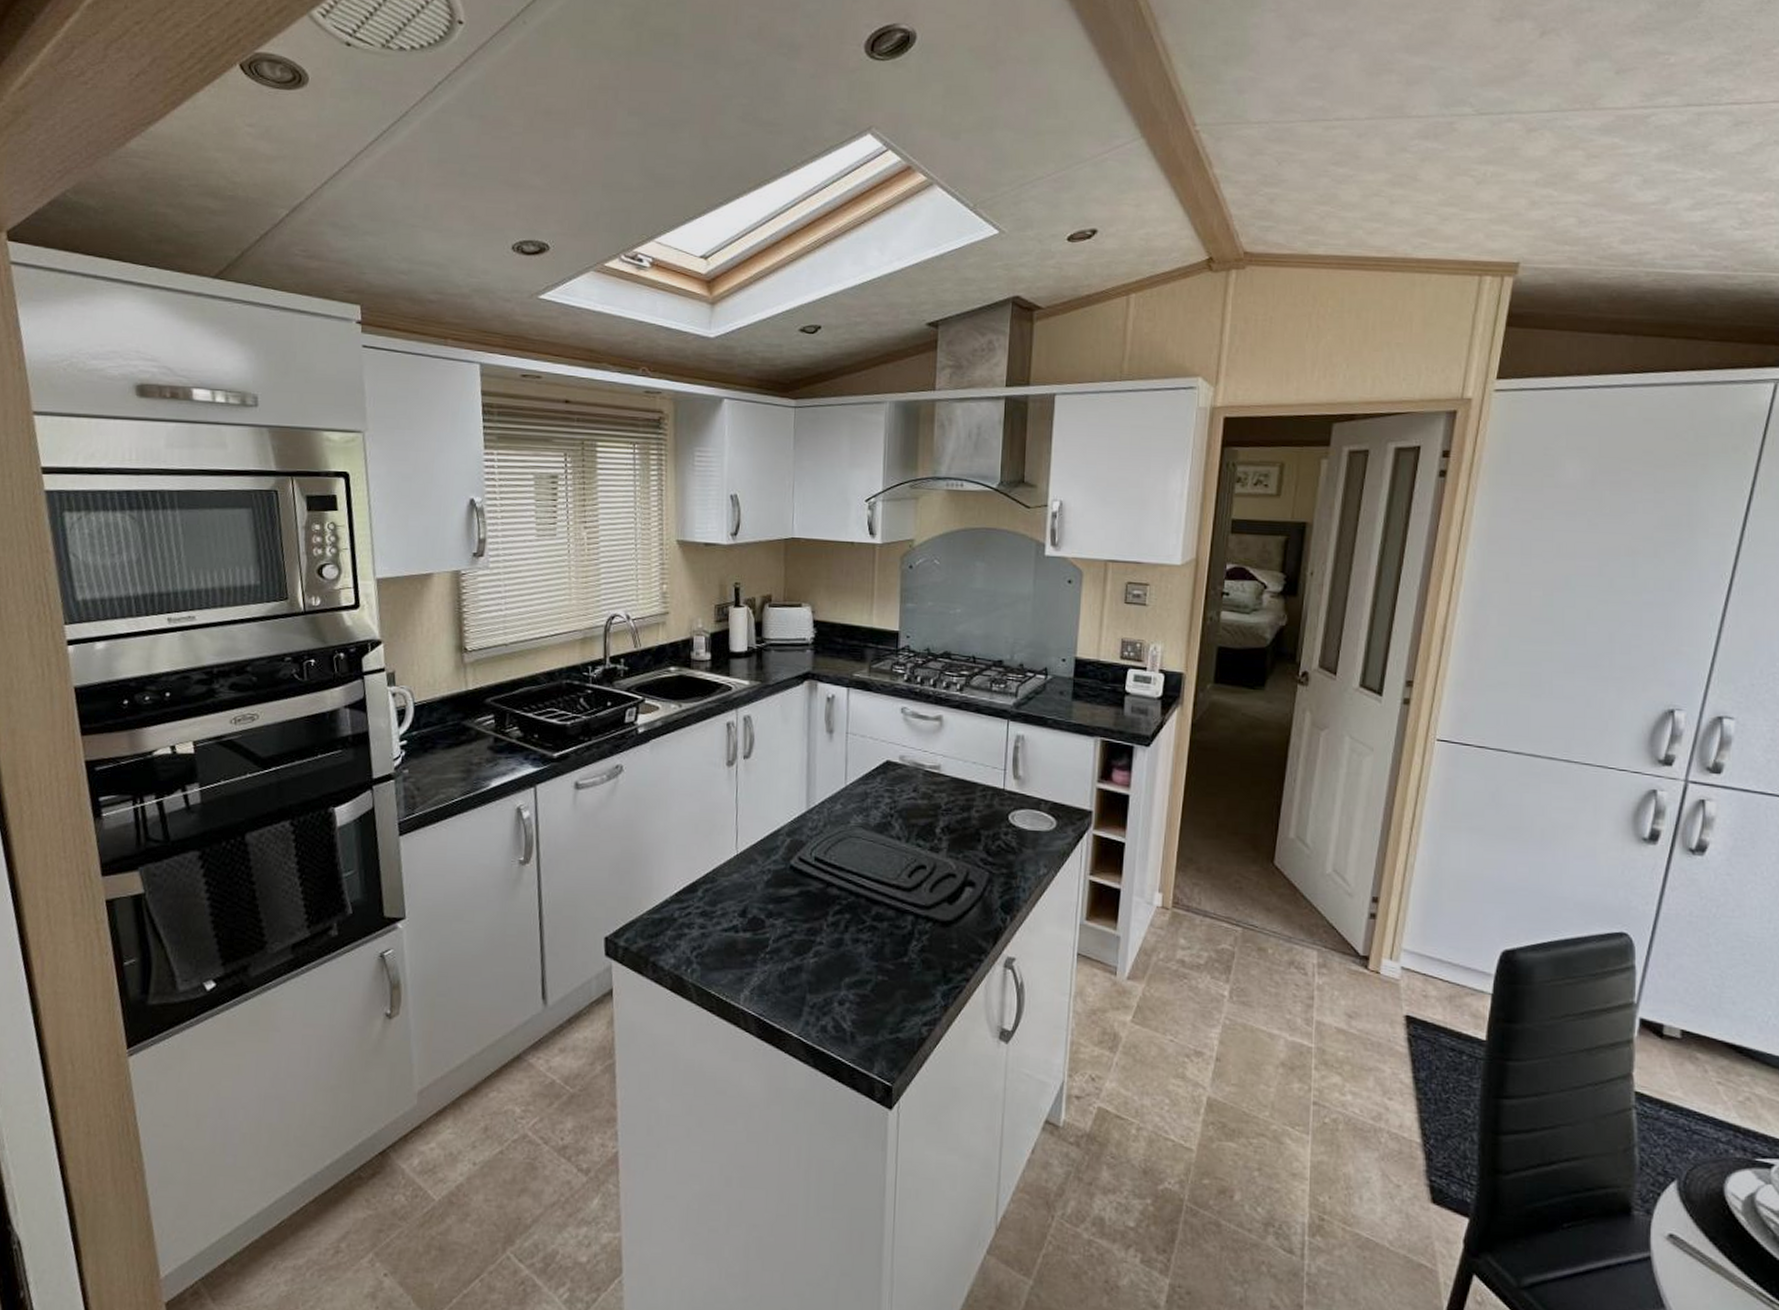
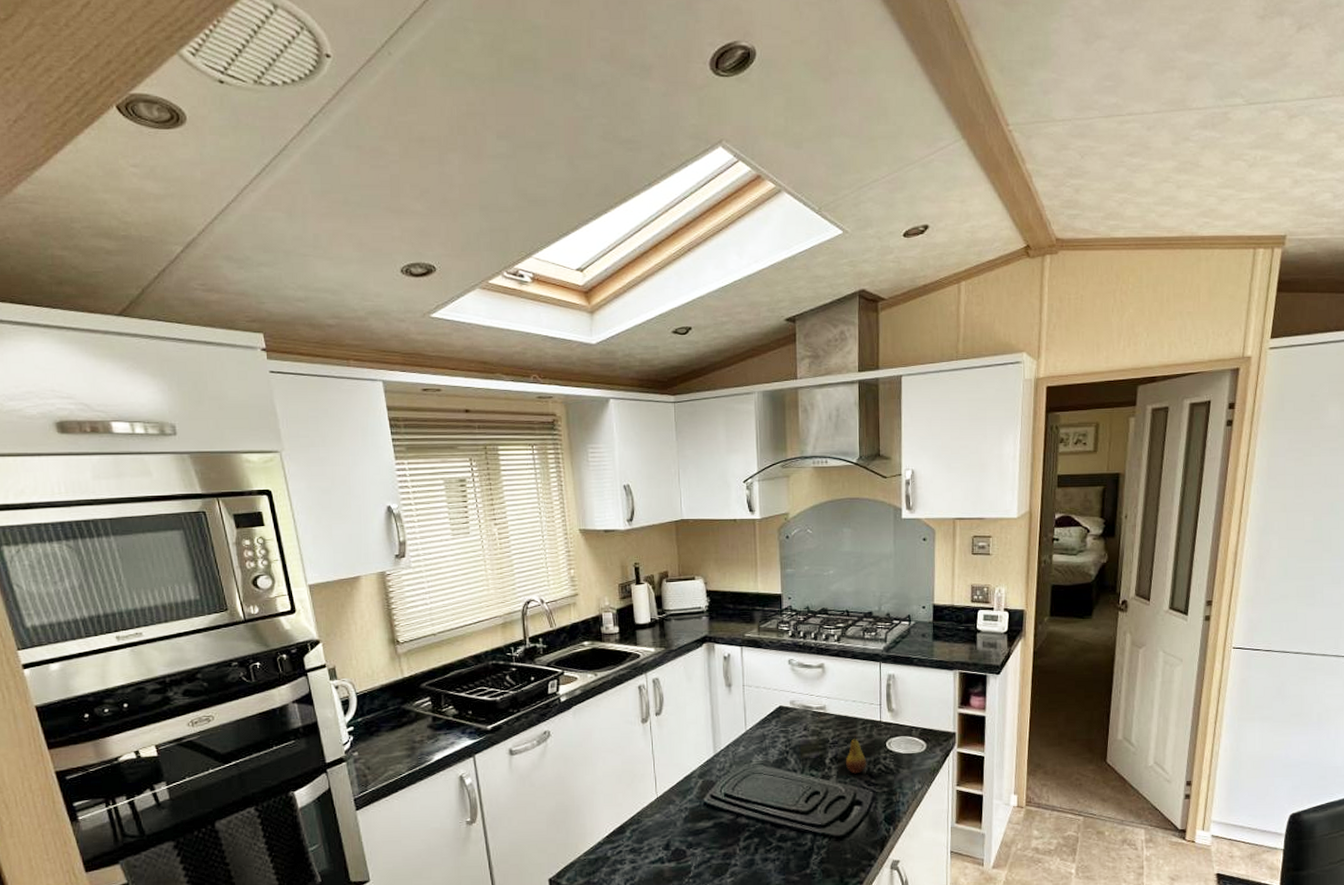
fruit: none [958,802,985,849] -> present [845,734,867,774]

